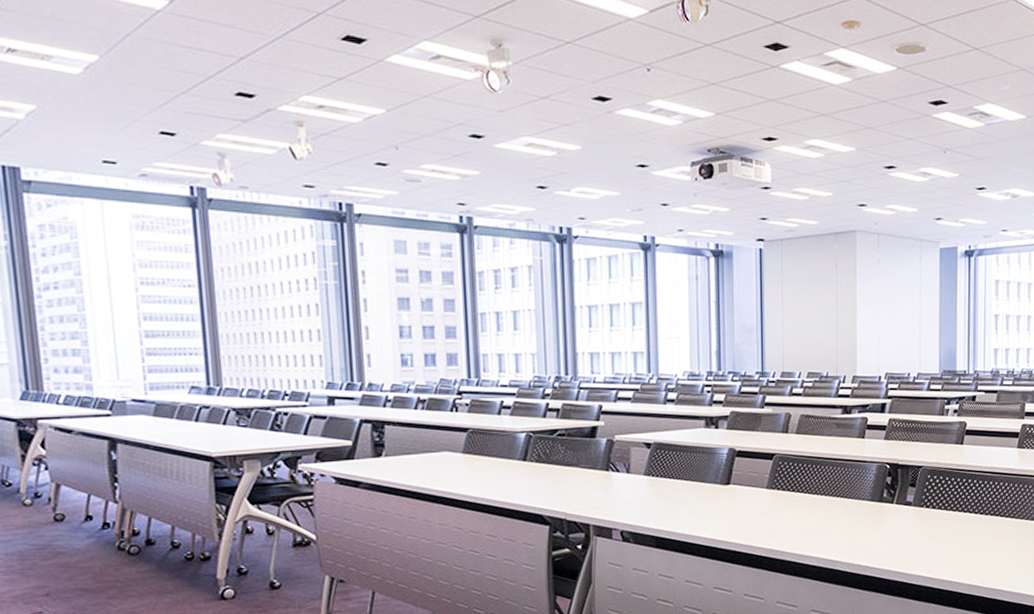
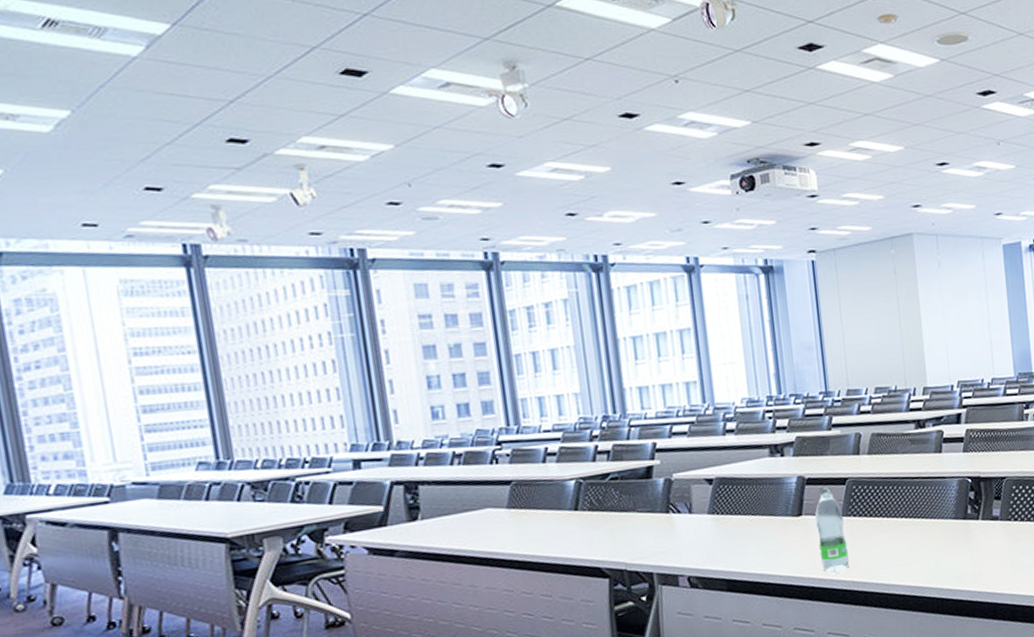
bottle: none [742,461,769,541] -> present [815,487,849,575]

